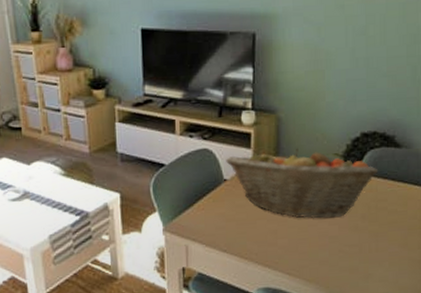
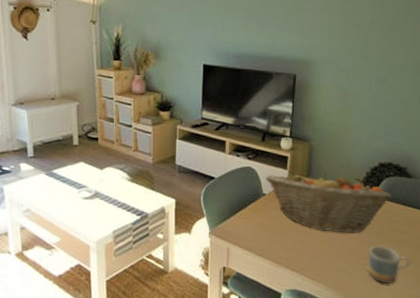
mug: none [352,229,403,274] -> present [367,245,410,284]

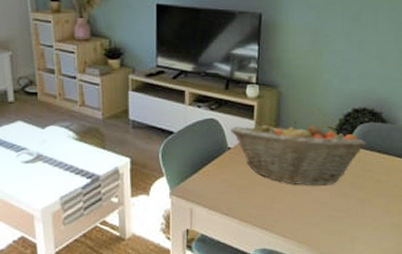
mug: present [367,245,410,284] -> none [341,196,386,237]

